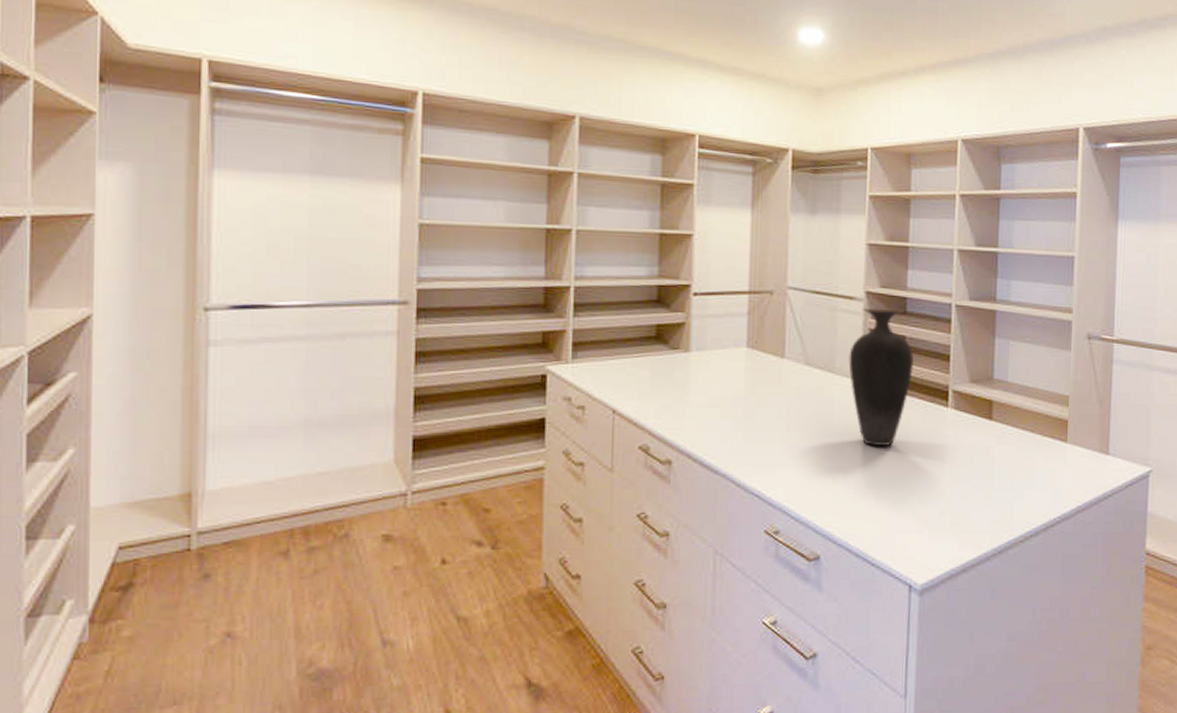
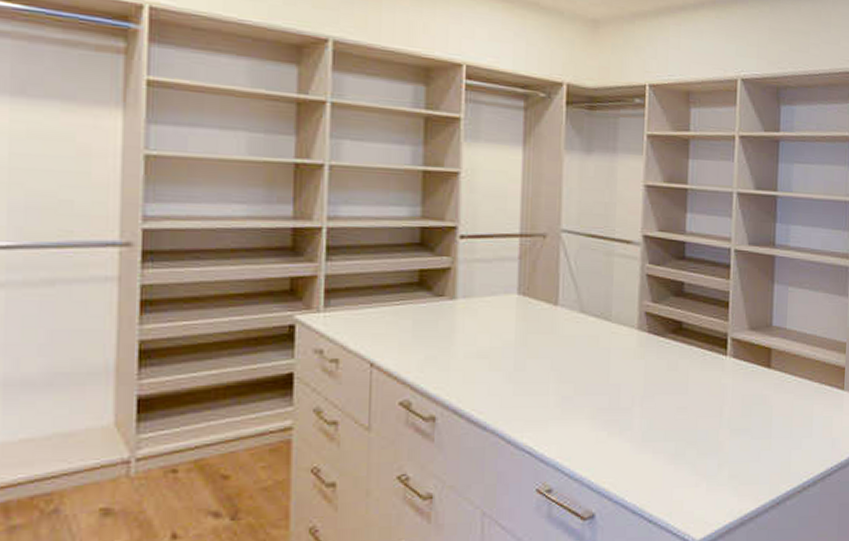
vase: present [848,307,914,446] -> none [625,252,692,397]

